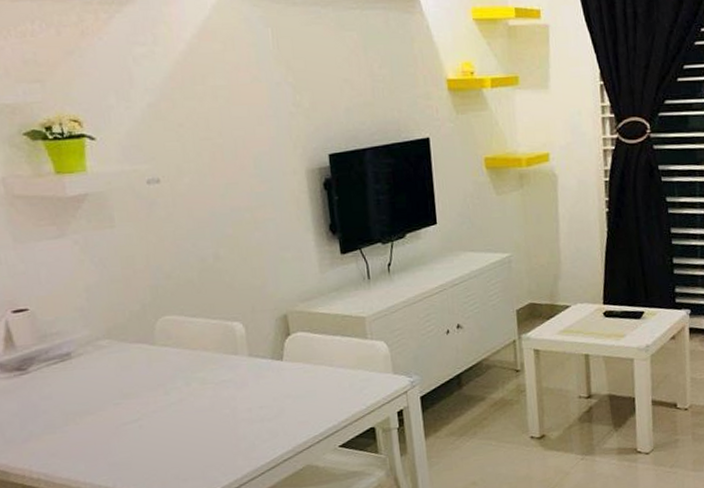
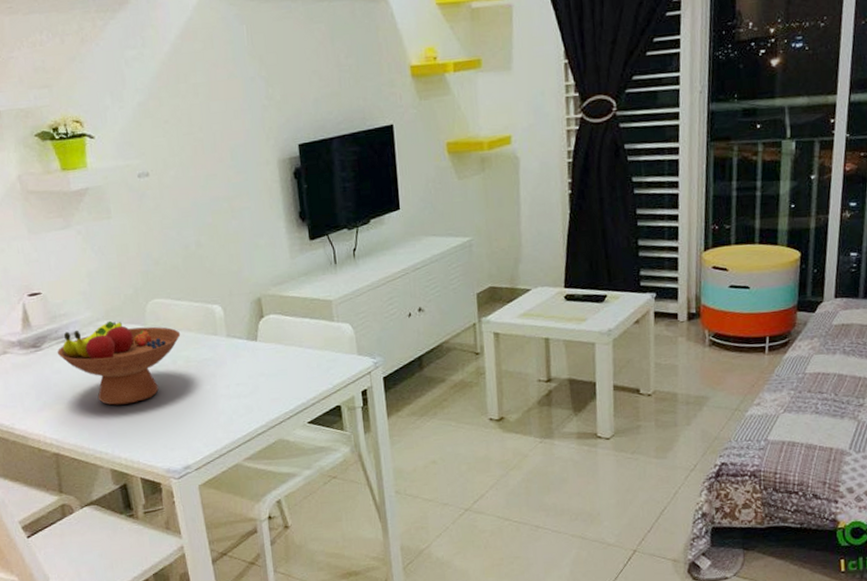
fruit bowl: none [47,339,196,433] -> present [57,320,181,405]

